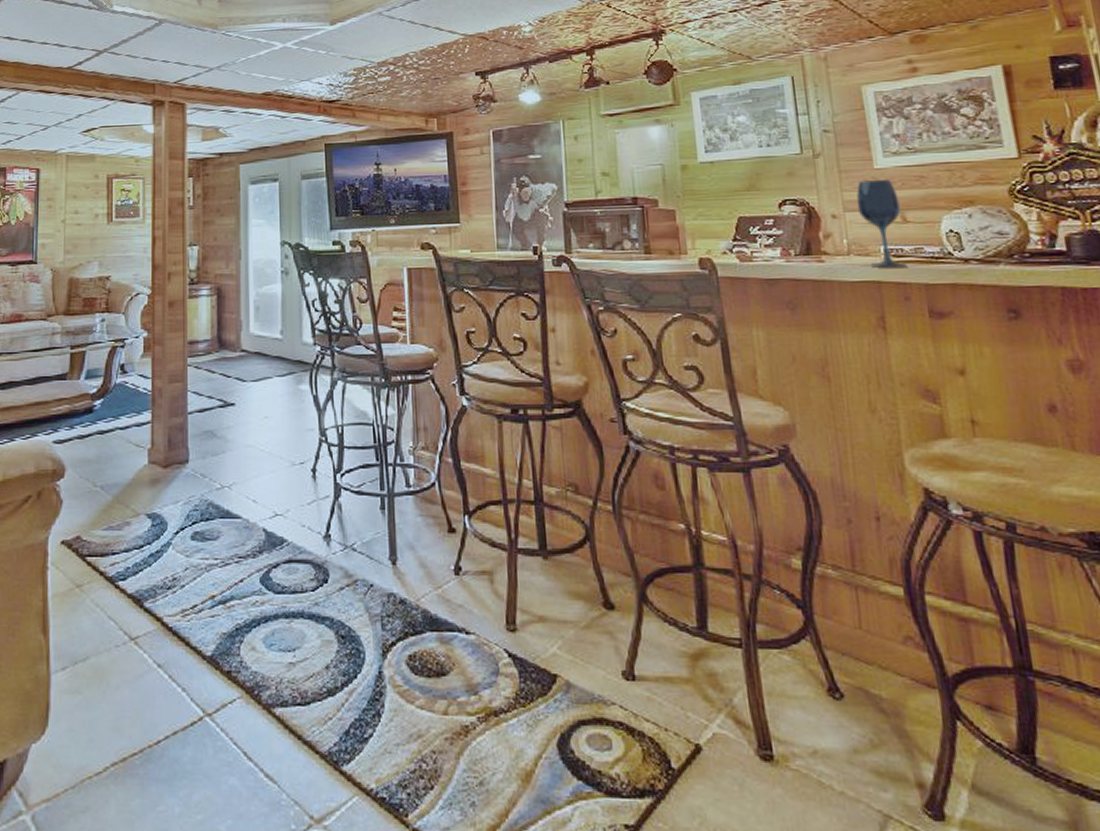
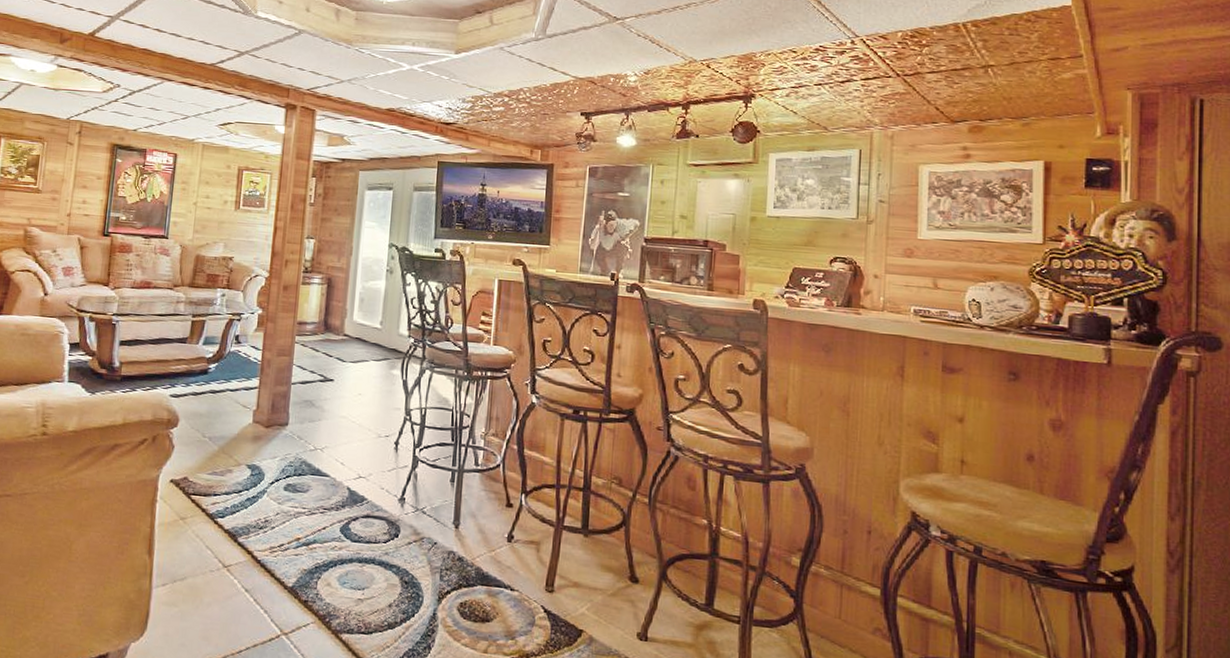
wineglass: present [856,180,908,268] -> none [897,248,935,327]

